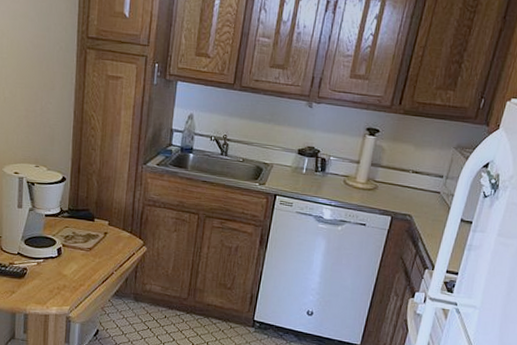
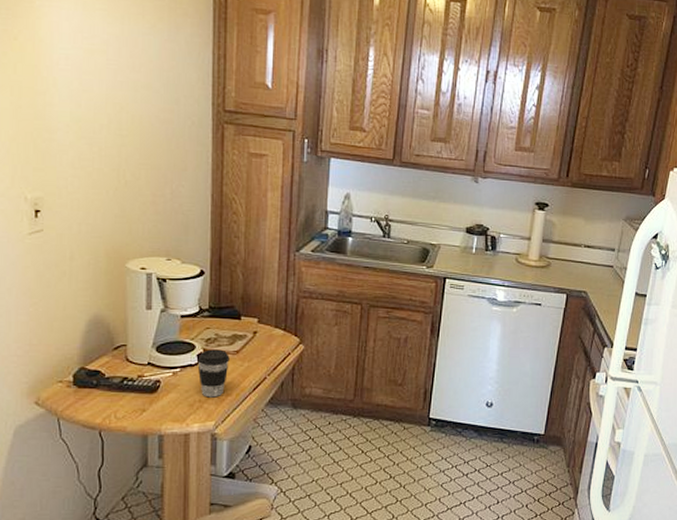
coffee cup: none [57,245,84,287] -> present [197,349,230,398]

